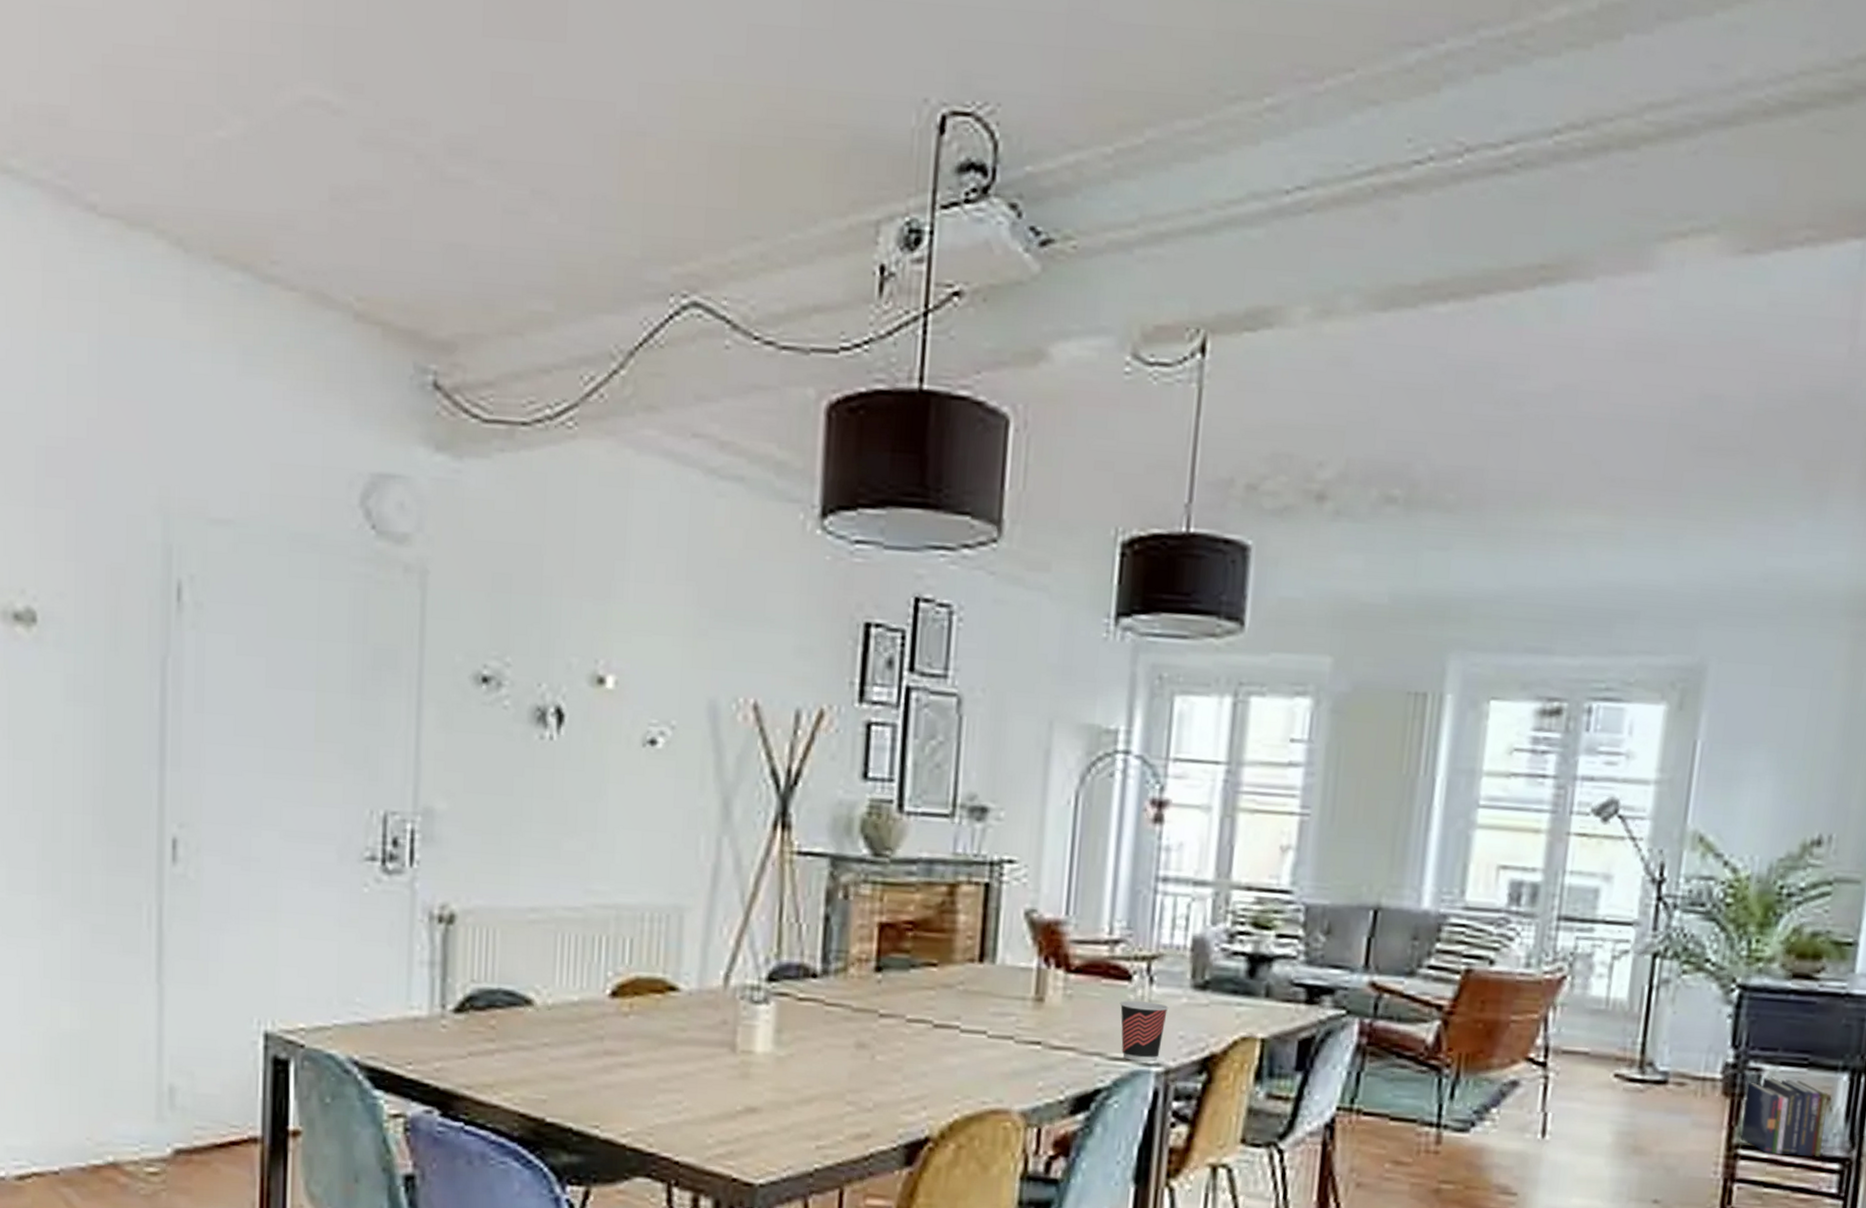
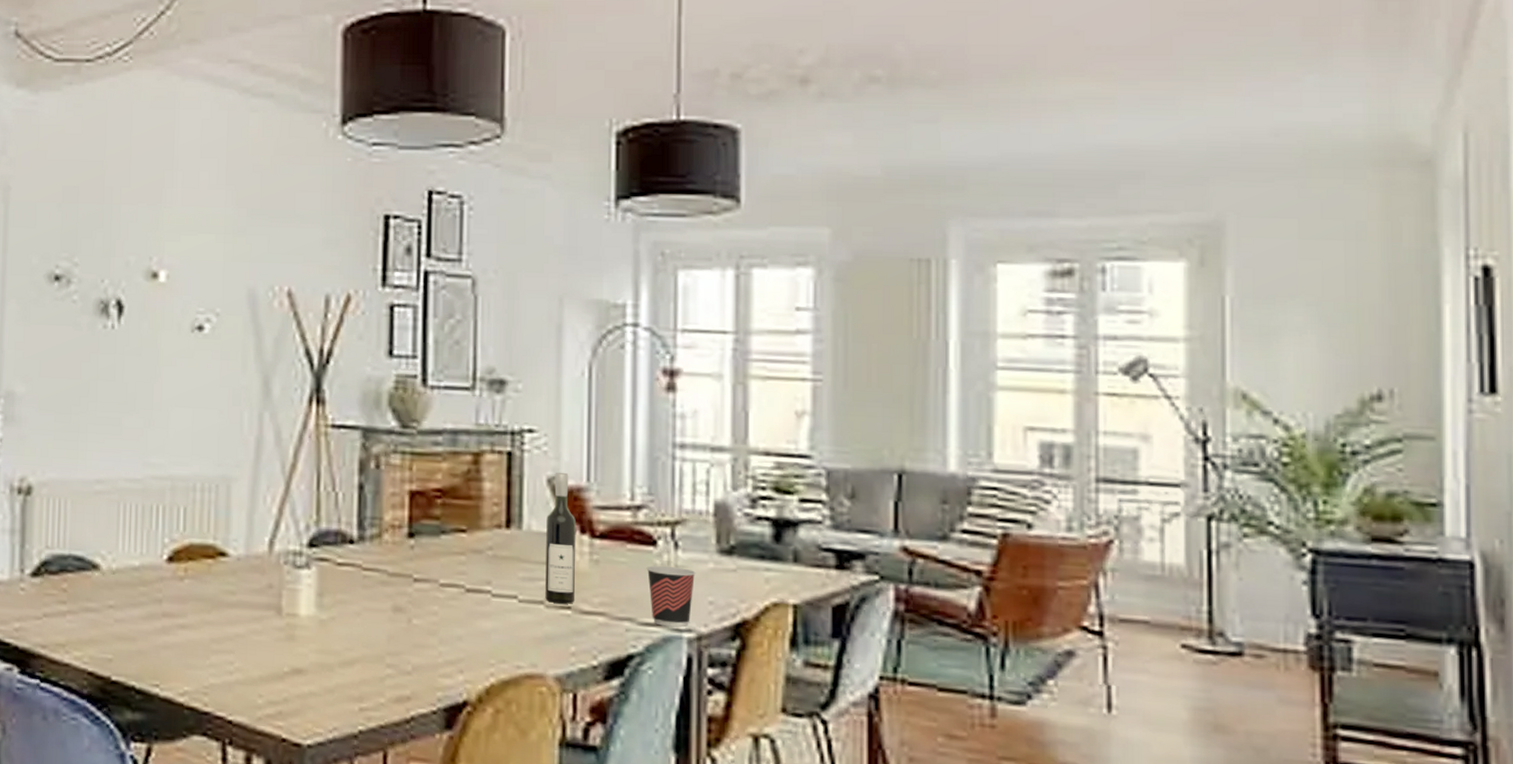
bottle: none [1015,904,1052,1039] -> present [545,472,576,604]
books: present [1741,1077,1829,1157] -> none [1336,649,1438,740]

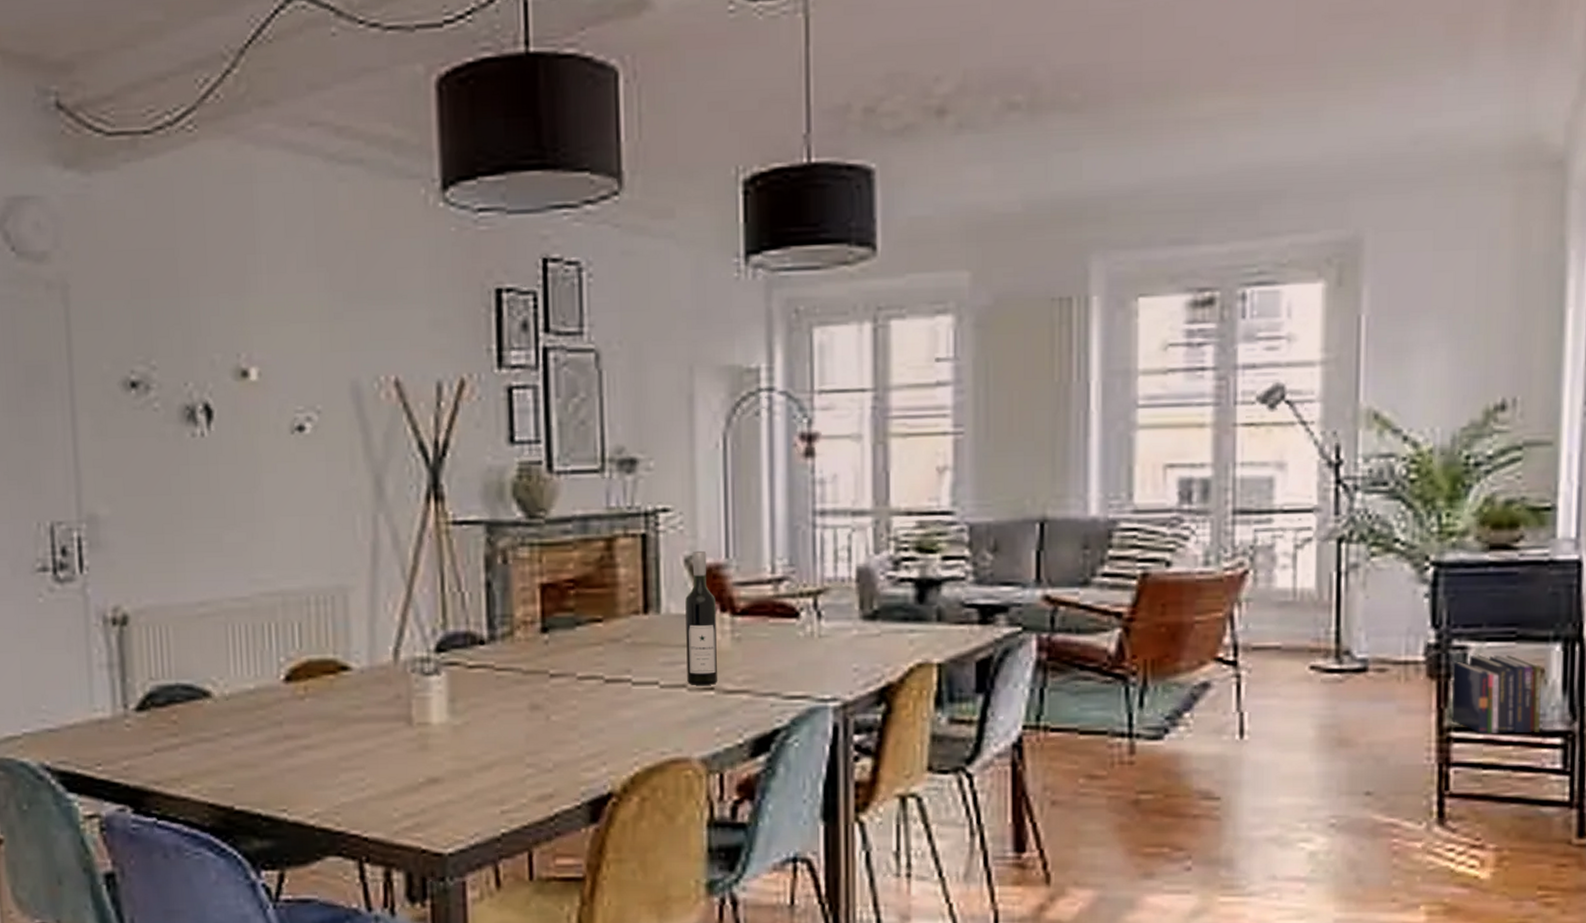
cup: present [646,566,696,628] -> none [789,637,840,698]
books: none [1336,649,1438,740] -> present [1451,654,1542,733]

